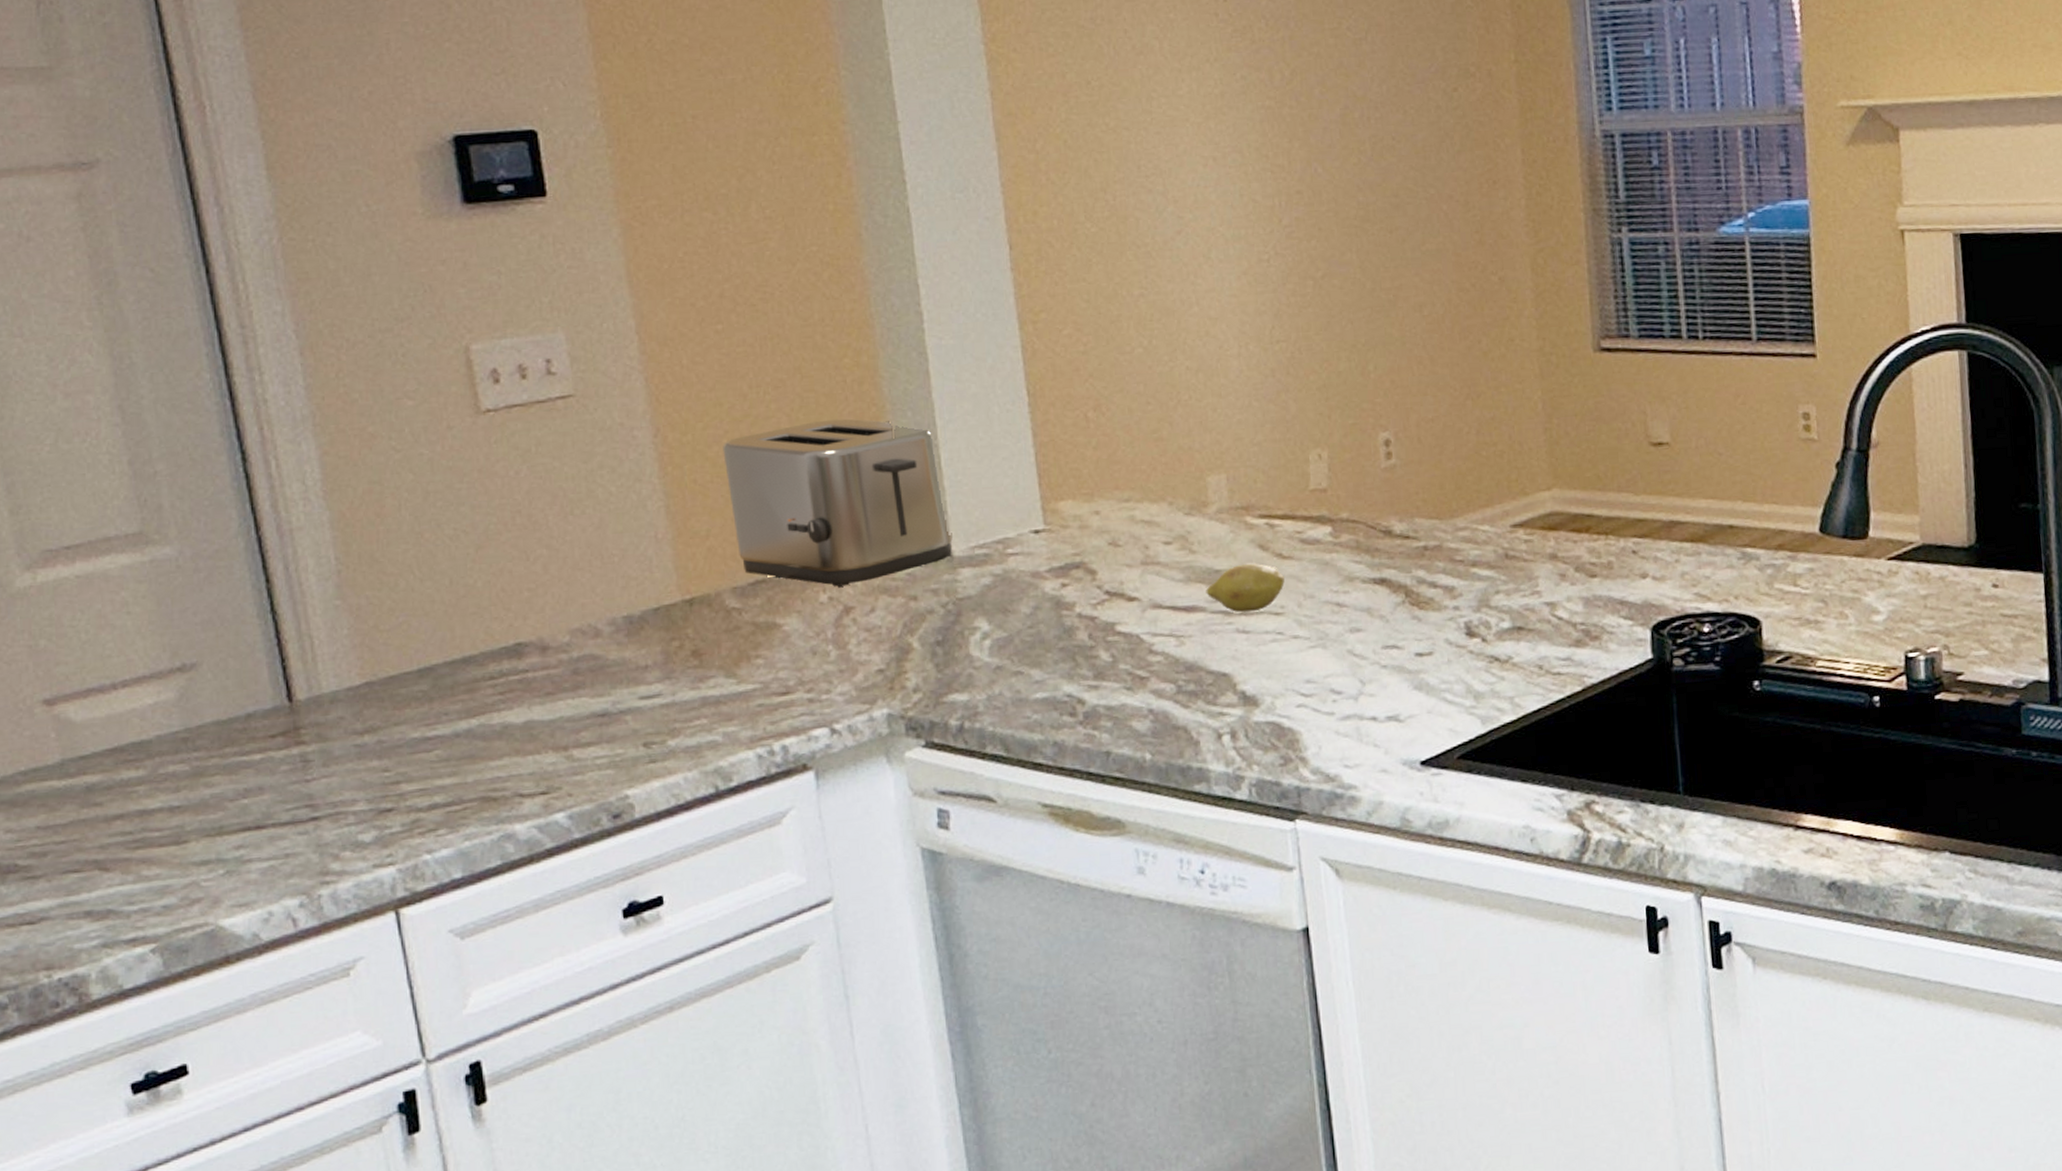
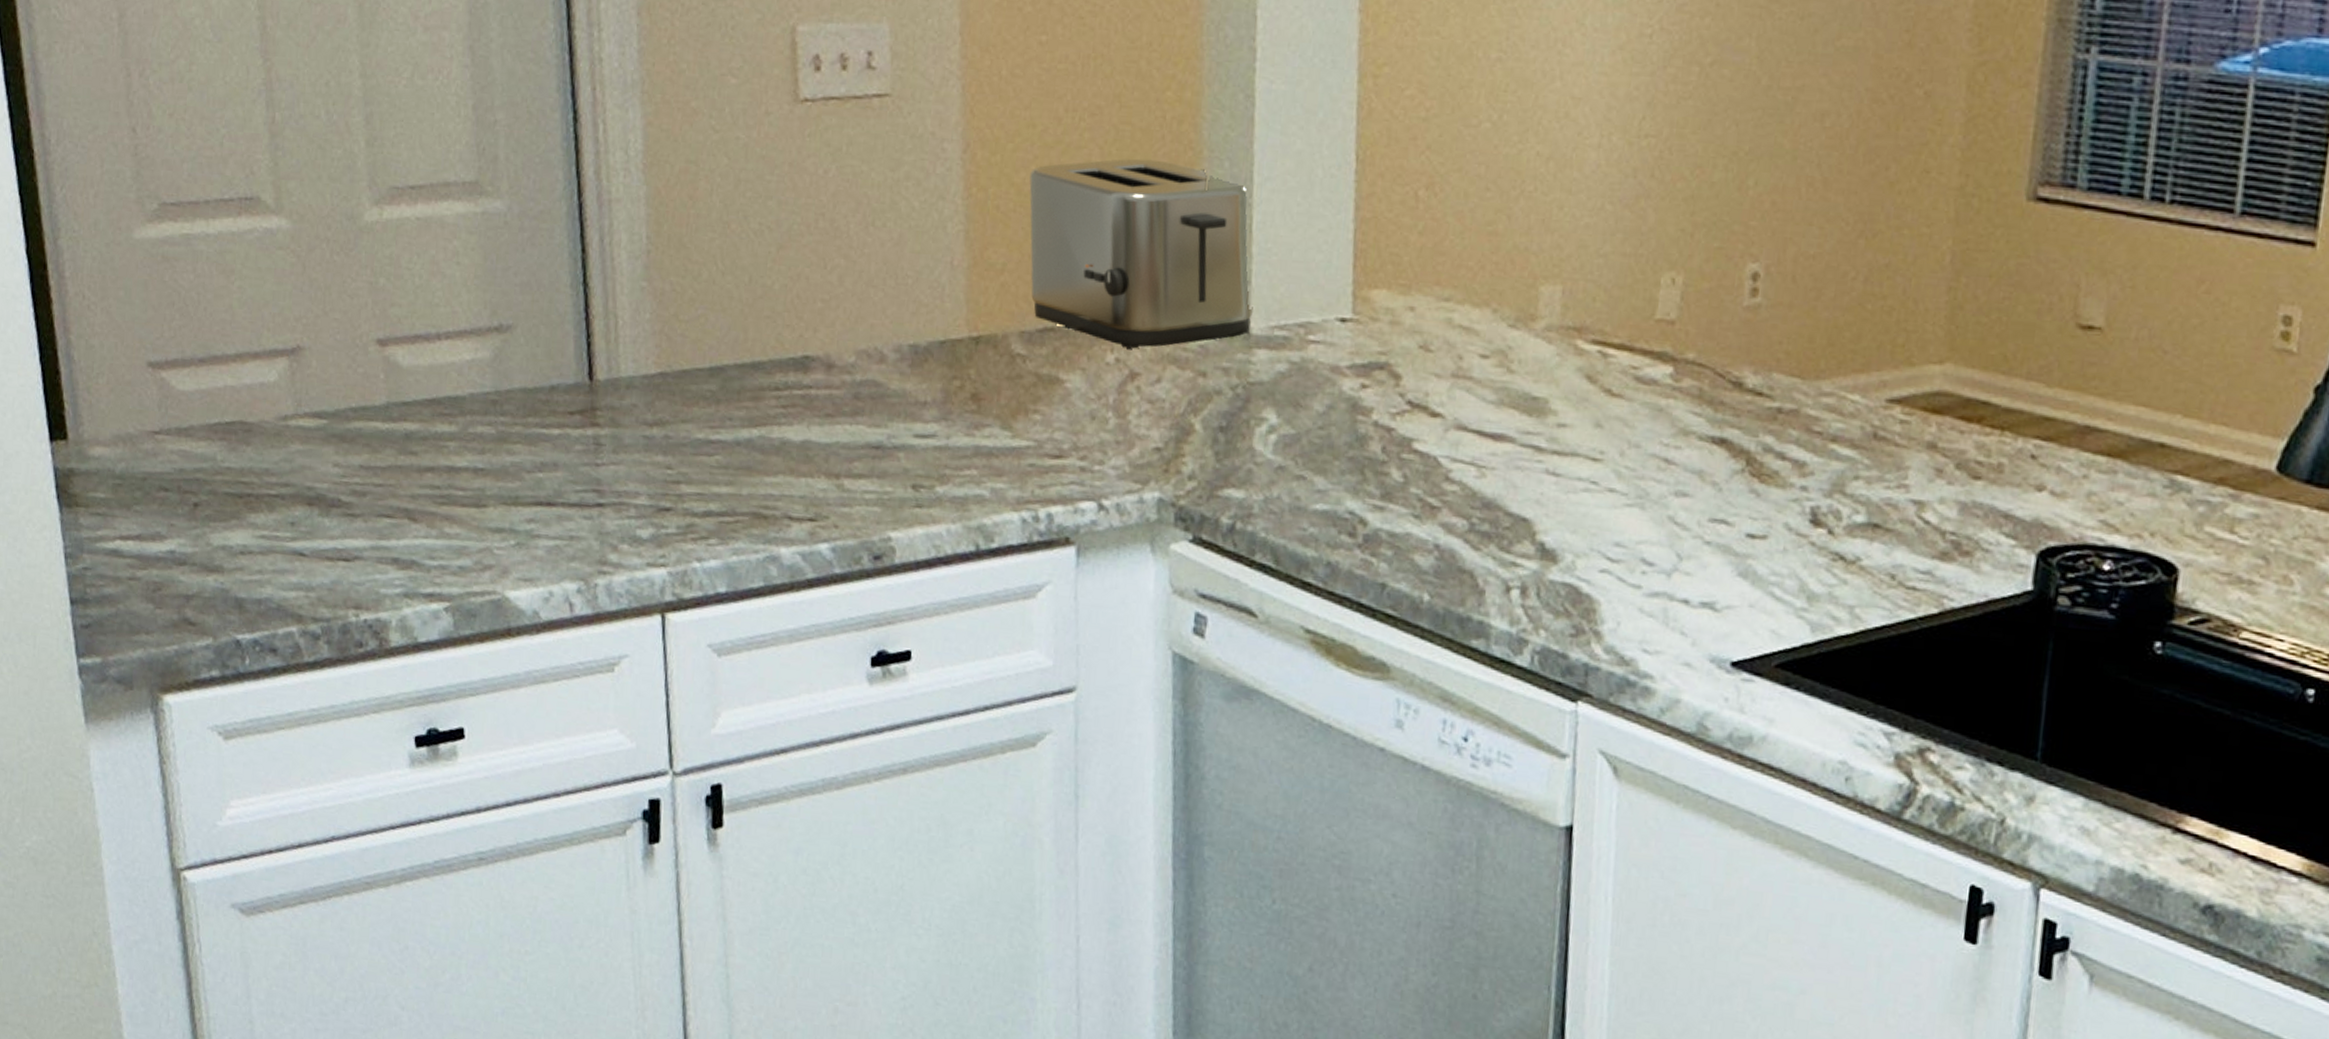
fruit: present [1206,564,1285,613] -> none [1518,395,1610,453]

